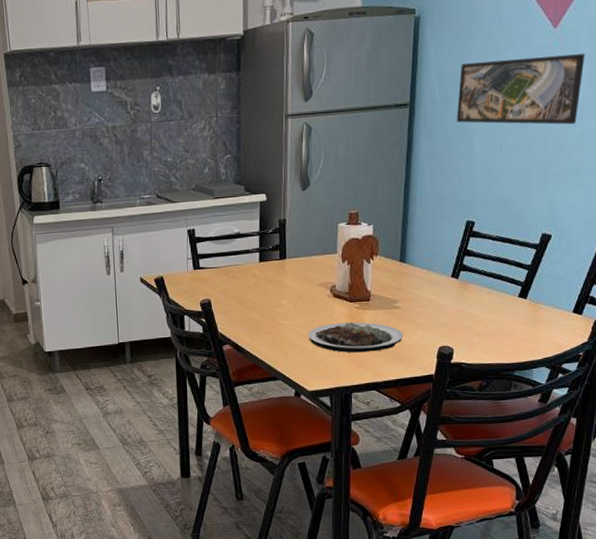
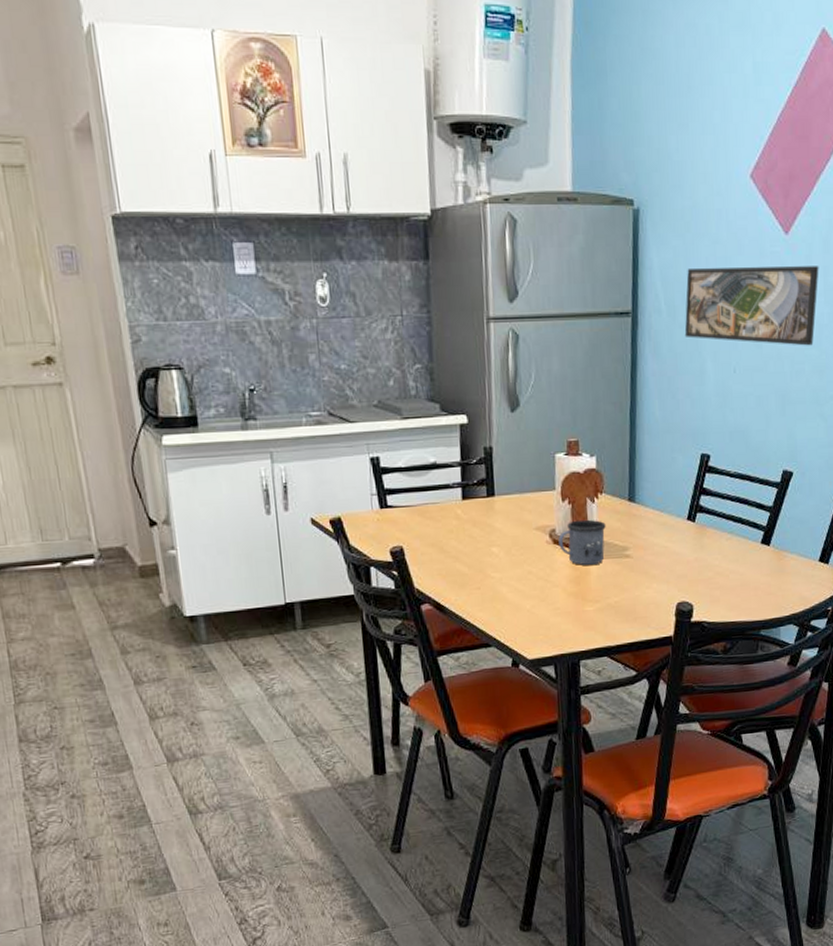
plate: present [309,322,403,353] -> none [525,574,636,612]
mug: none [338,277,379,316] -> present [558,519,606,566]

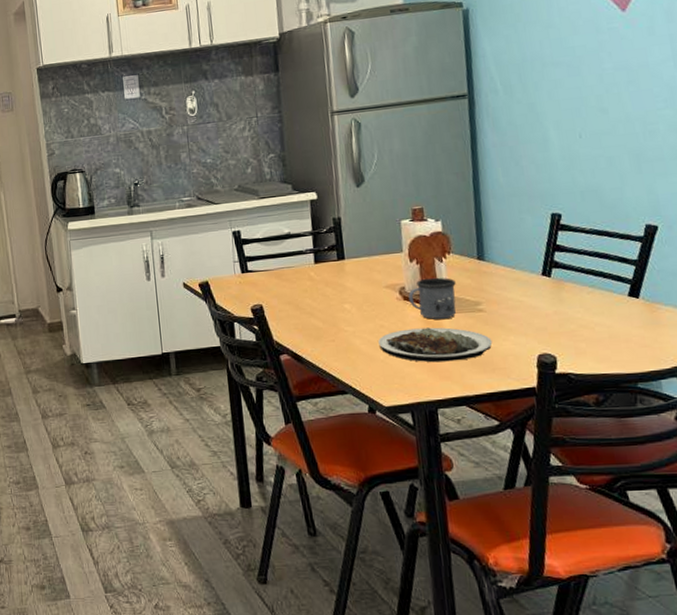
plate: none [525,574,636,612] -> present [378,327,493,363]
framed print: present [684,266,819,346] -> none [521,34,667,111]

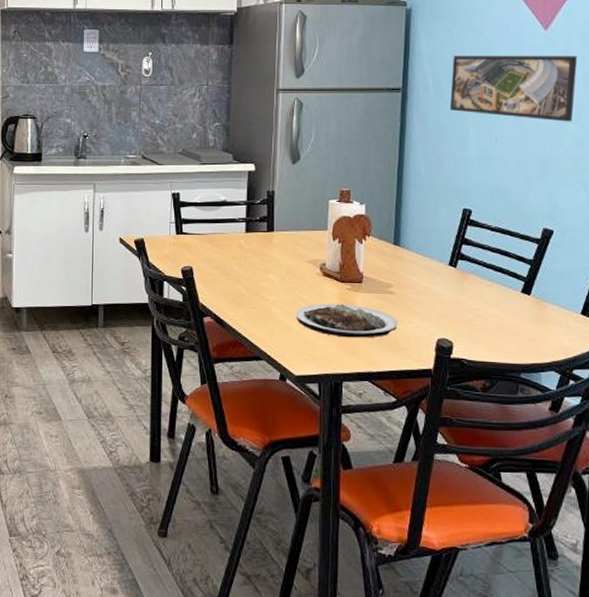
mug: present [408,277,457,320] -> none [328,257,372,298]
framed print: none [521,34,667,111] -> present [449,56,578,122]

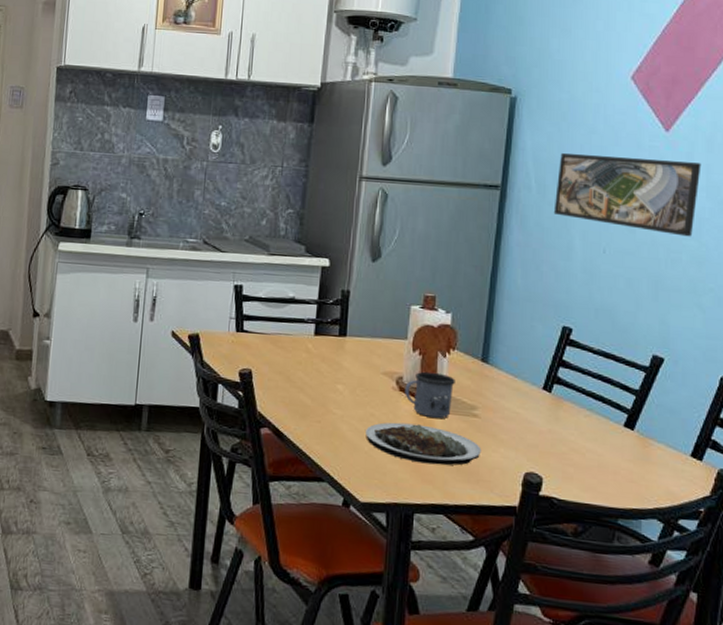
mug: none [328,257,372,298] -> present [405,371,455,419]

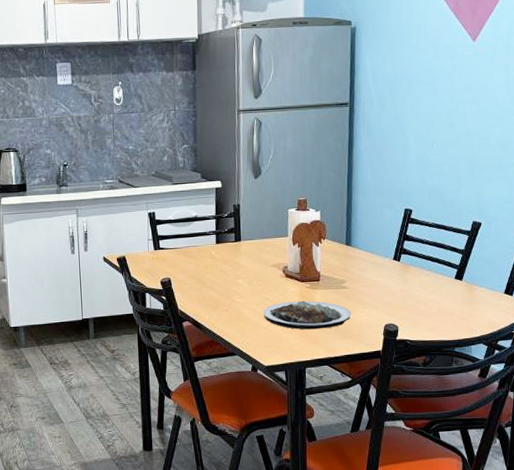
mug: present [405,371,455,419] -> none [290,259,328,295]
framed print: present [553,153,701,237] -> none [391,64,502,125]

